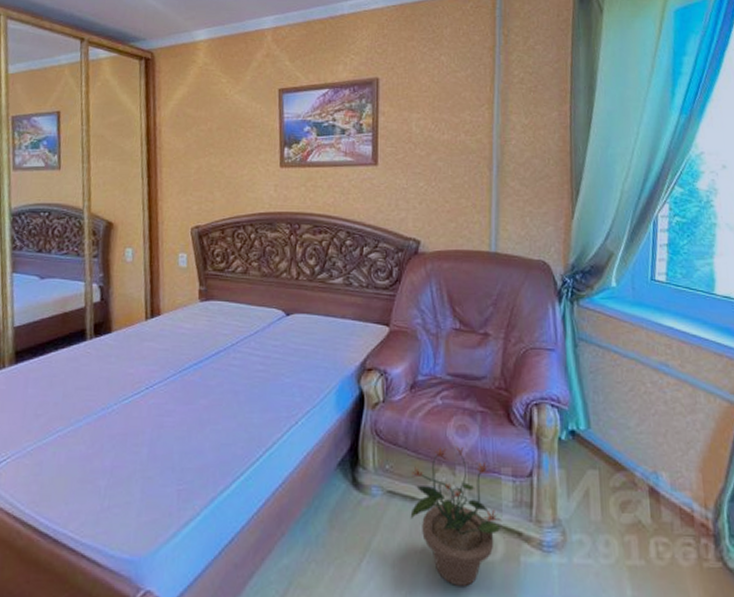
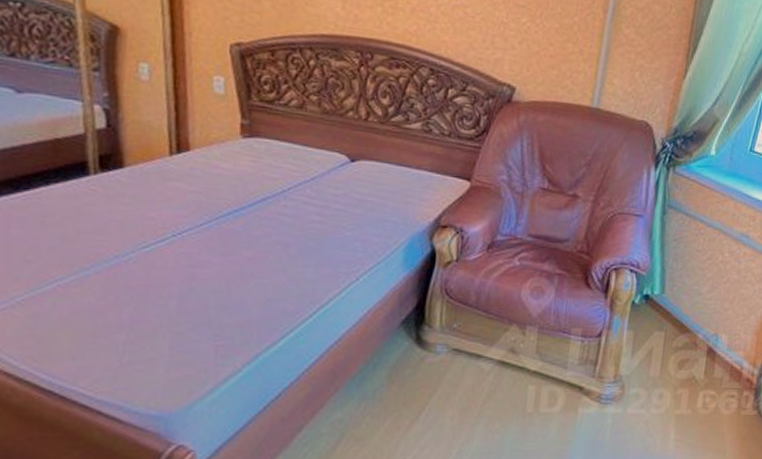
potted plant: present [410,446,501,586] -> none [474,307,565,434]

